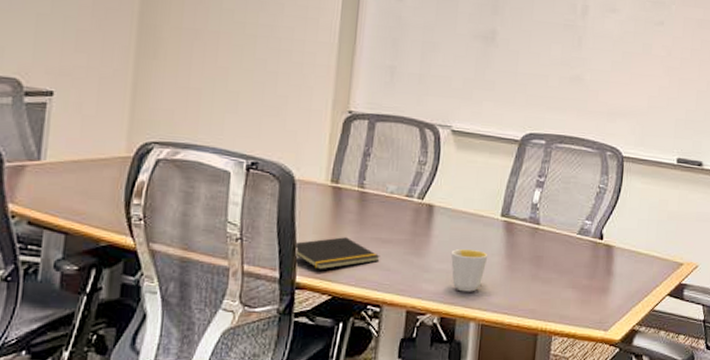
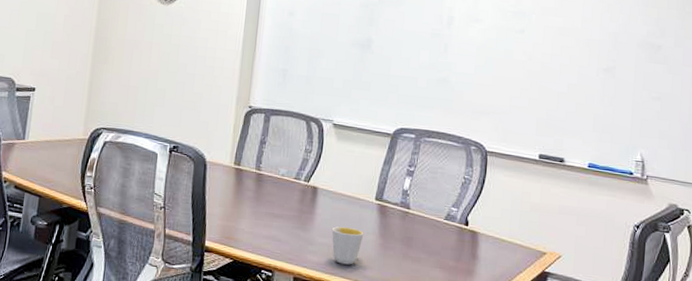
notepad: present [293,237,380,270] -> none [204,210,273,237]

